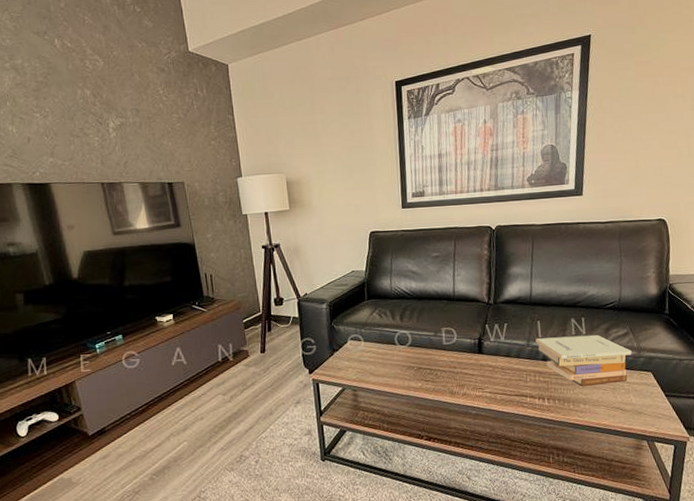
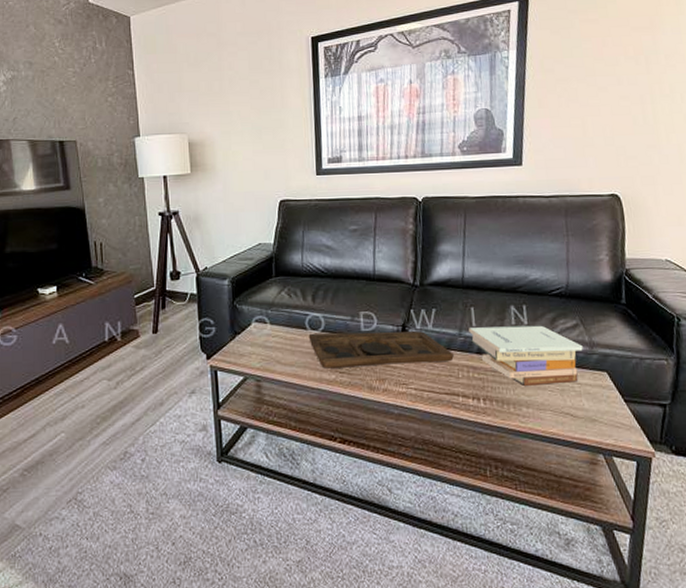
decorative tray: none [397,343,523,378] -> present [308,331,454,369]

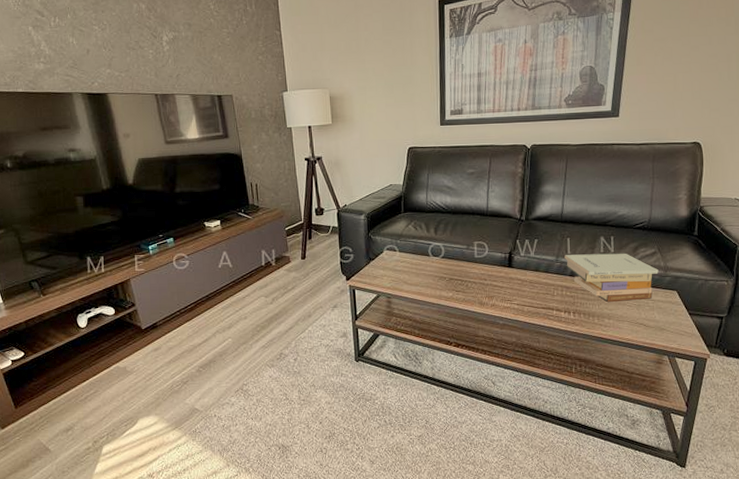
decorative tray: present [308,331,454,369] -> none [431,257,551,288]

